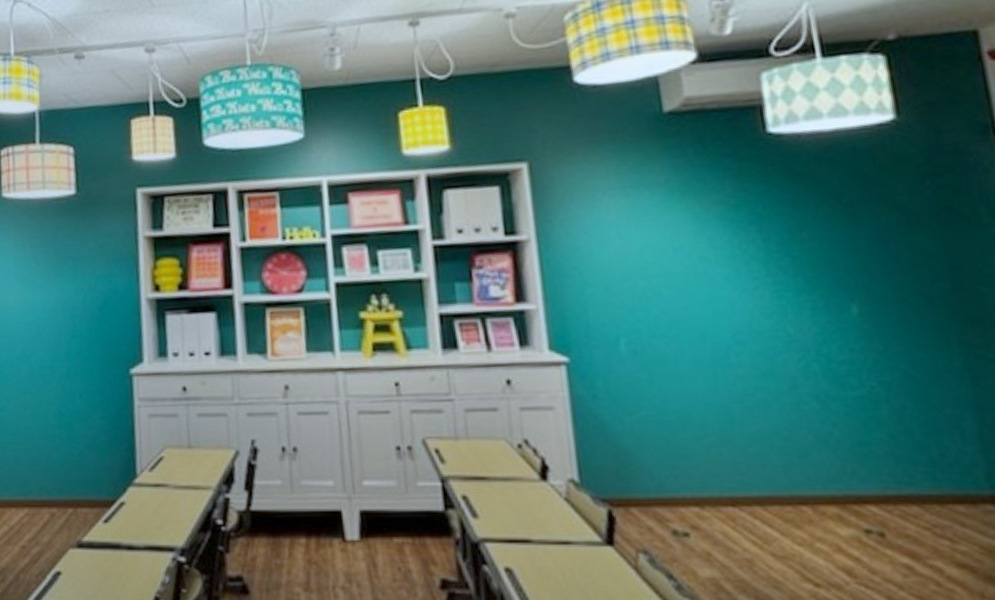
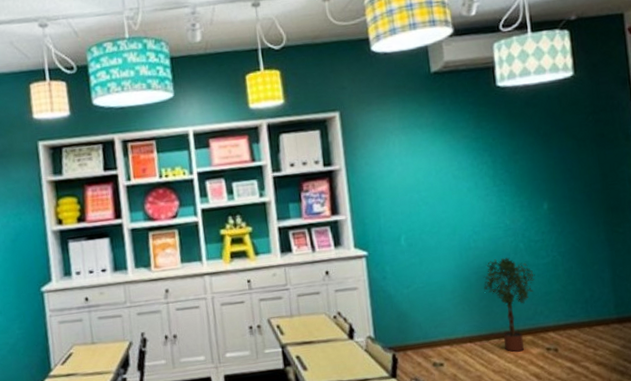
potted tree: none [752,383,841,530] -> present [483,258,535,352]

